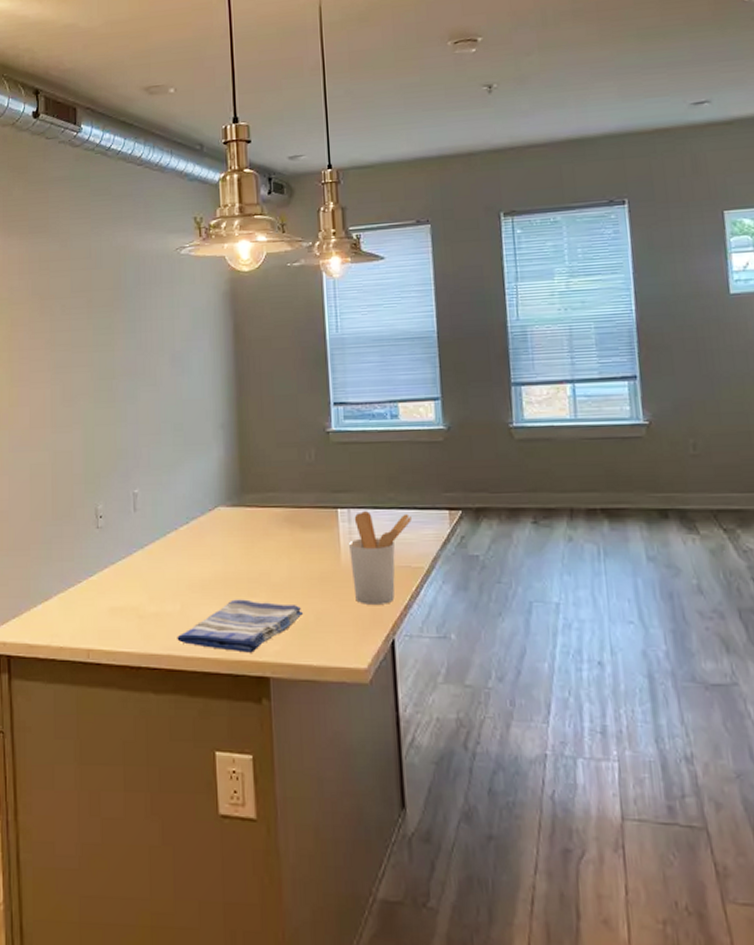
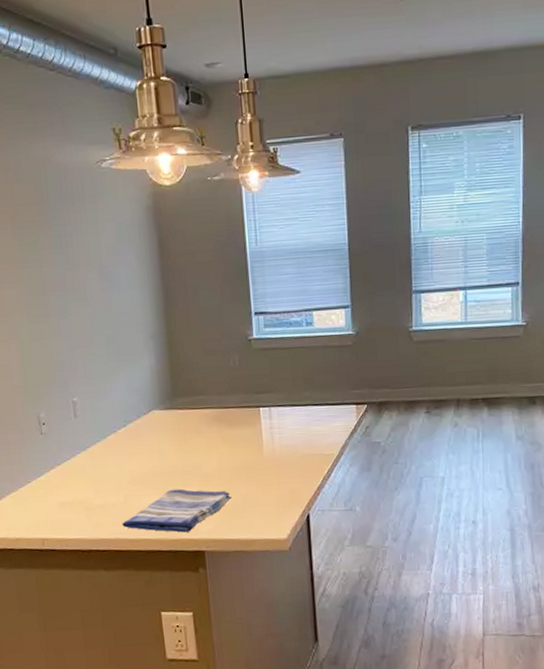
utensil holder: present [349,511,411,604] -> none [270,409,324,487]

